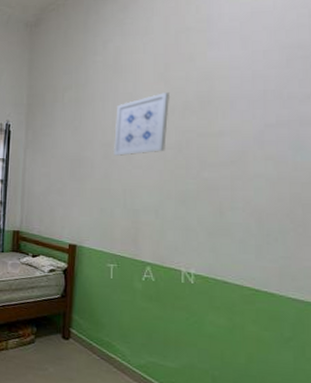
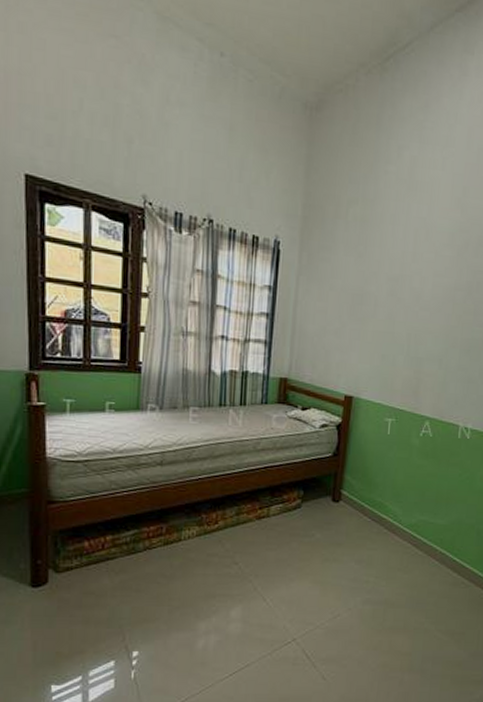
wall art: present [113,93,171,156] -> none [400,222,466,294]

